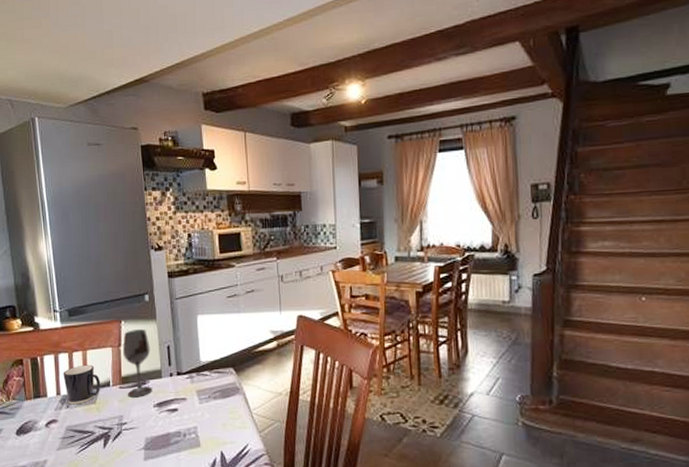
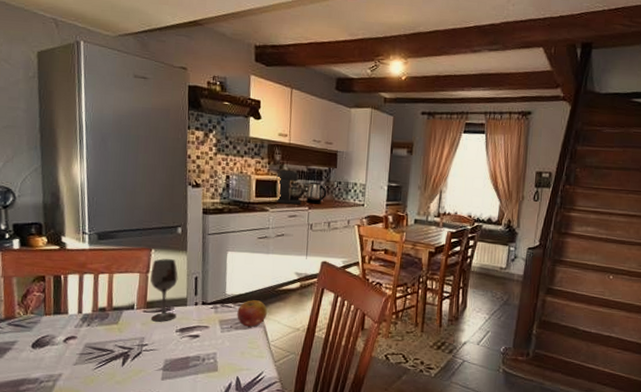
mug: present [63,364,101,405] -> none [86,287,125,324]
fruit: none [214,365,246,395] -> present [237,300,268,327]
coffee maker: none [239,219,269,257] -> present [275,169,304,205]
kettle: none [273,229,295,253] -> present [306,182,327,204]

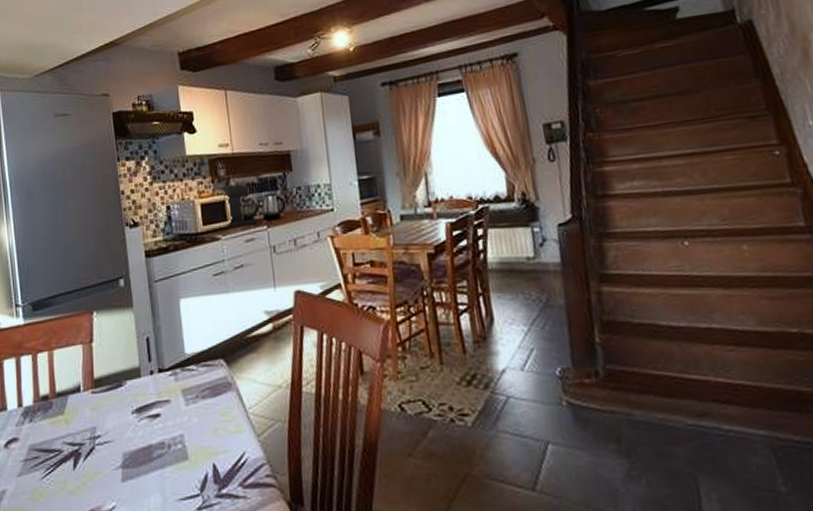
wine glass: present [150,259,178,322] -> none [95,320,131,404]
fruit: present [237,300,268,327] -> none [201,355,239,393]

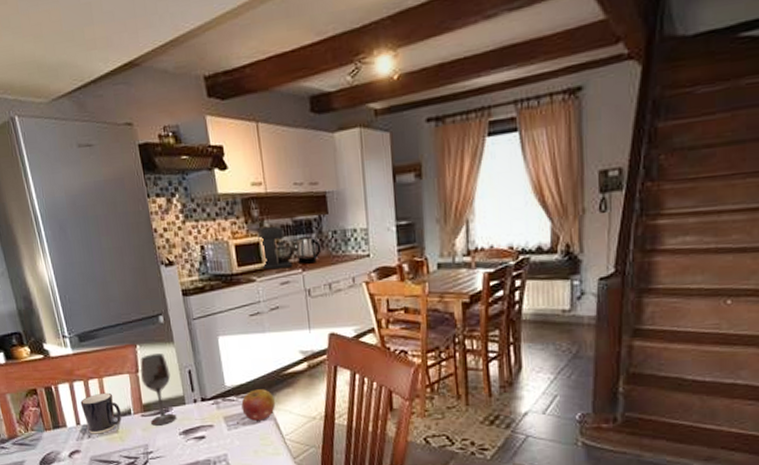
mug: none [26,367,70,418] -> present [80,392,122,434]
wine glass: none [95,320,131,404] -> present [140,353,177,426]
fruit: none [201,355,239,393] -> present [241,389,276,421]

